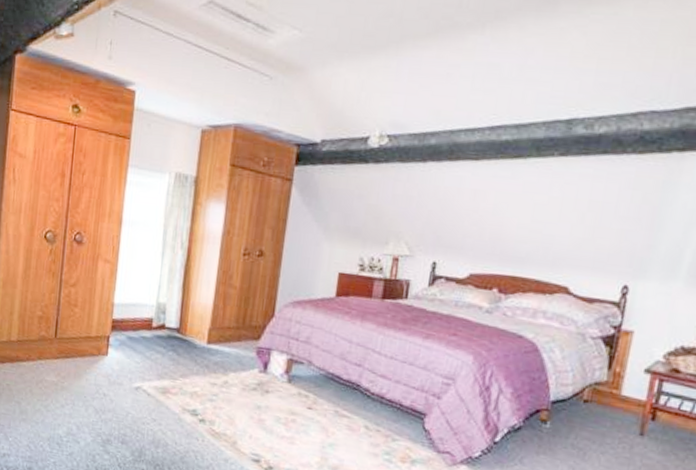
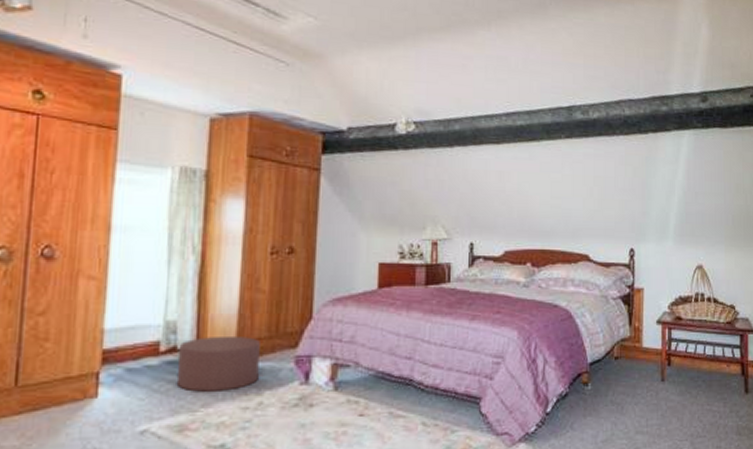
pouf: none [163,320,229,367] -> present [176,335,260,392]

